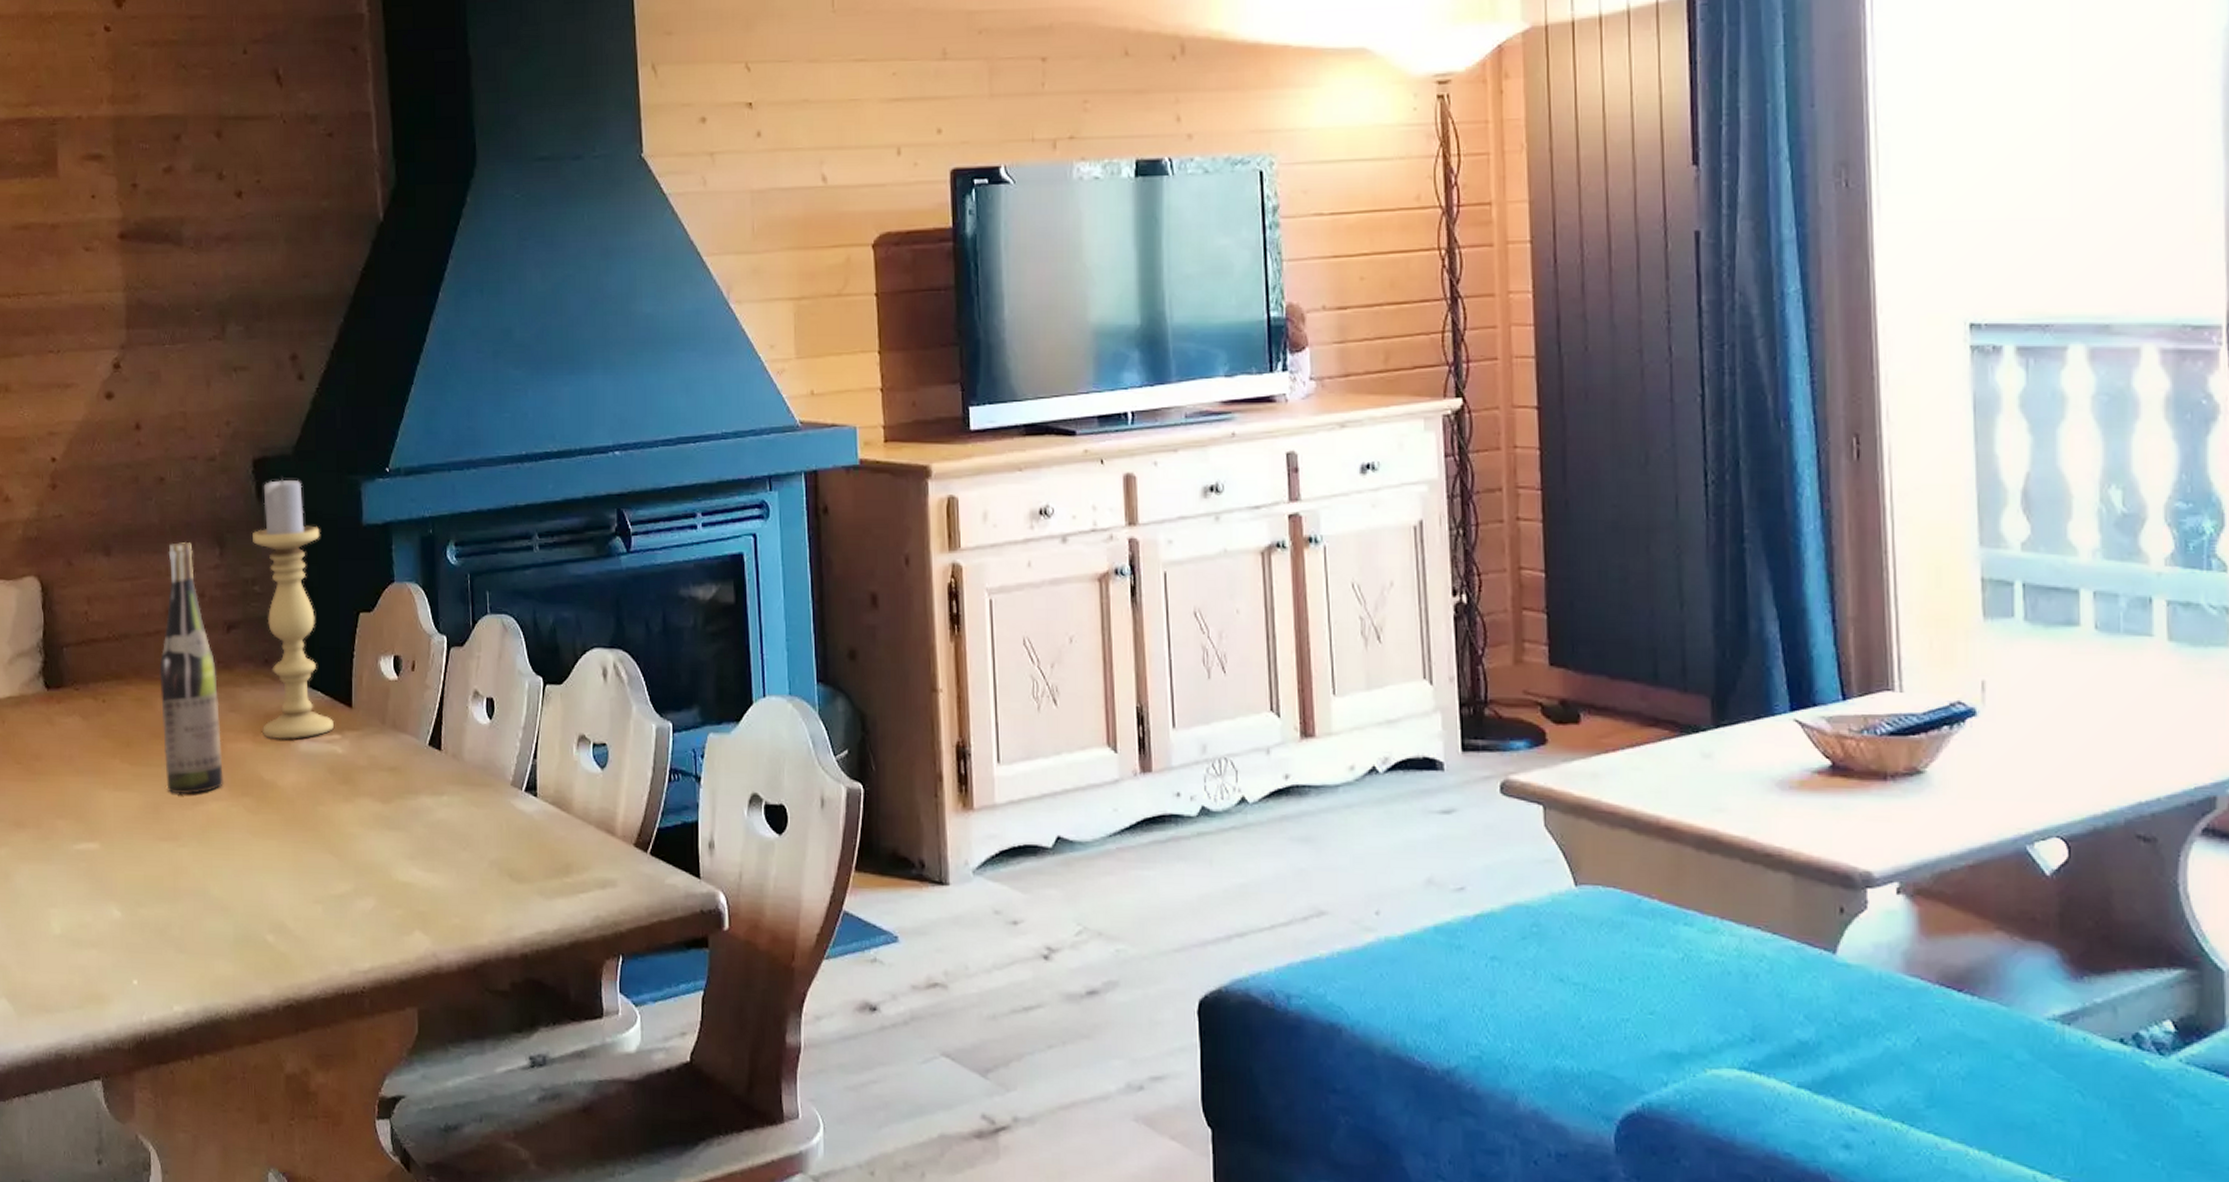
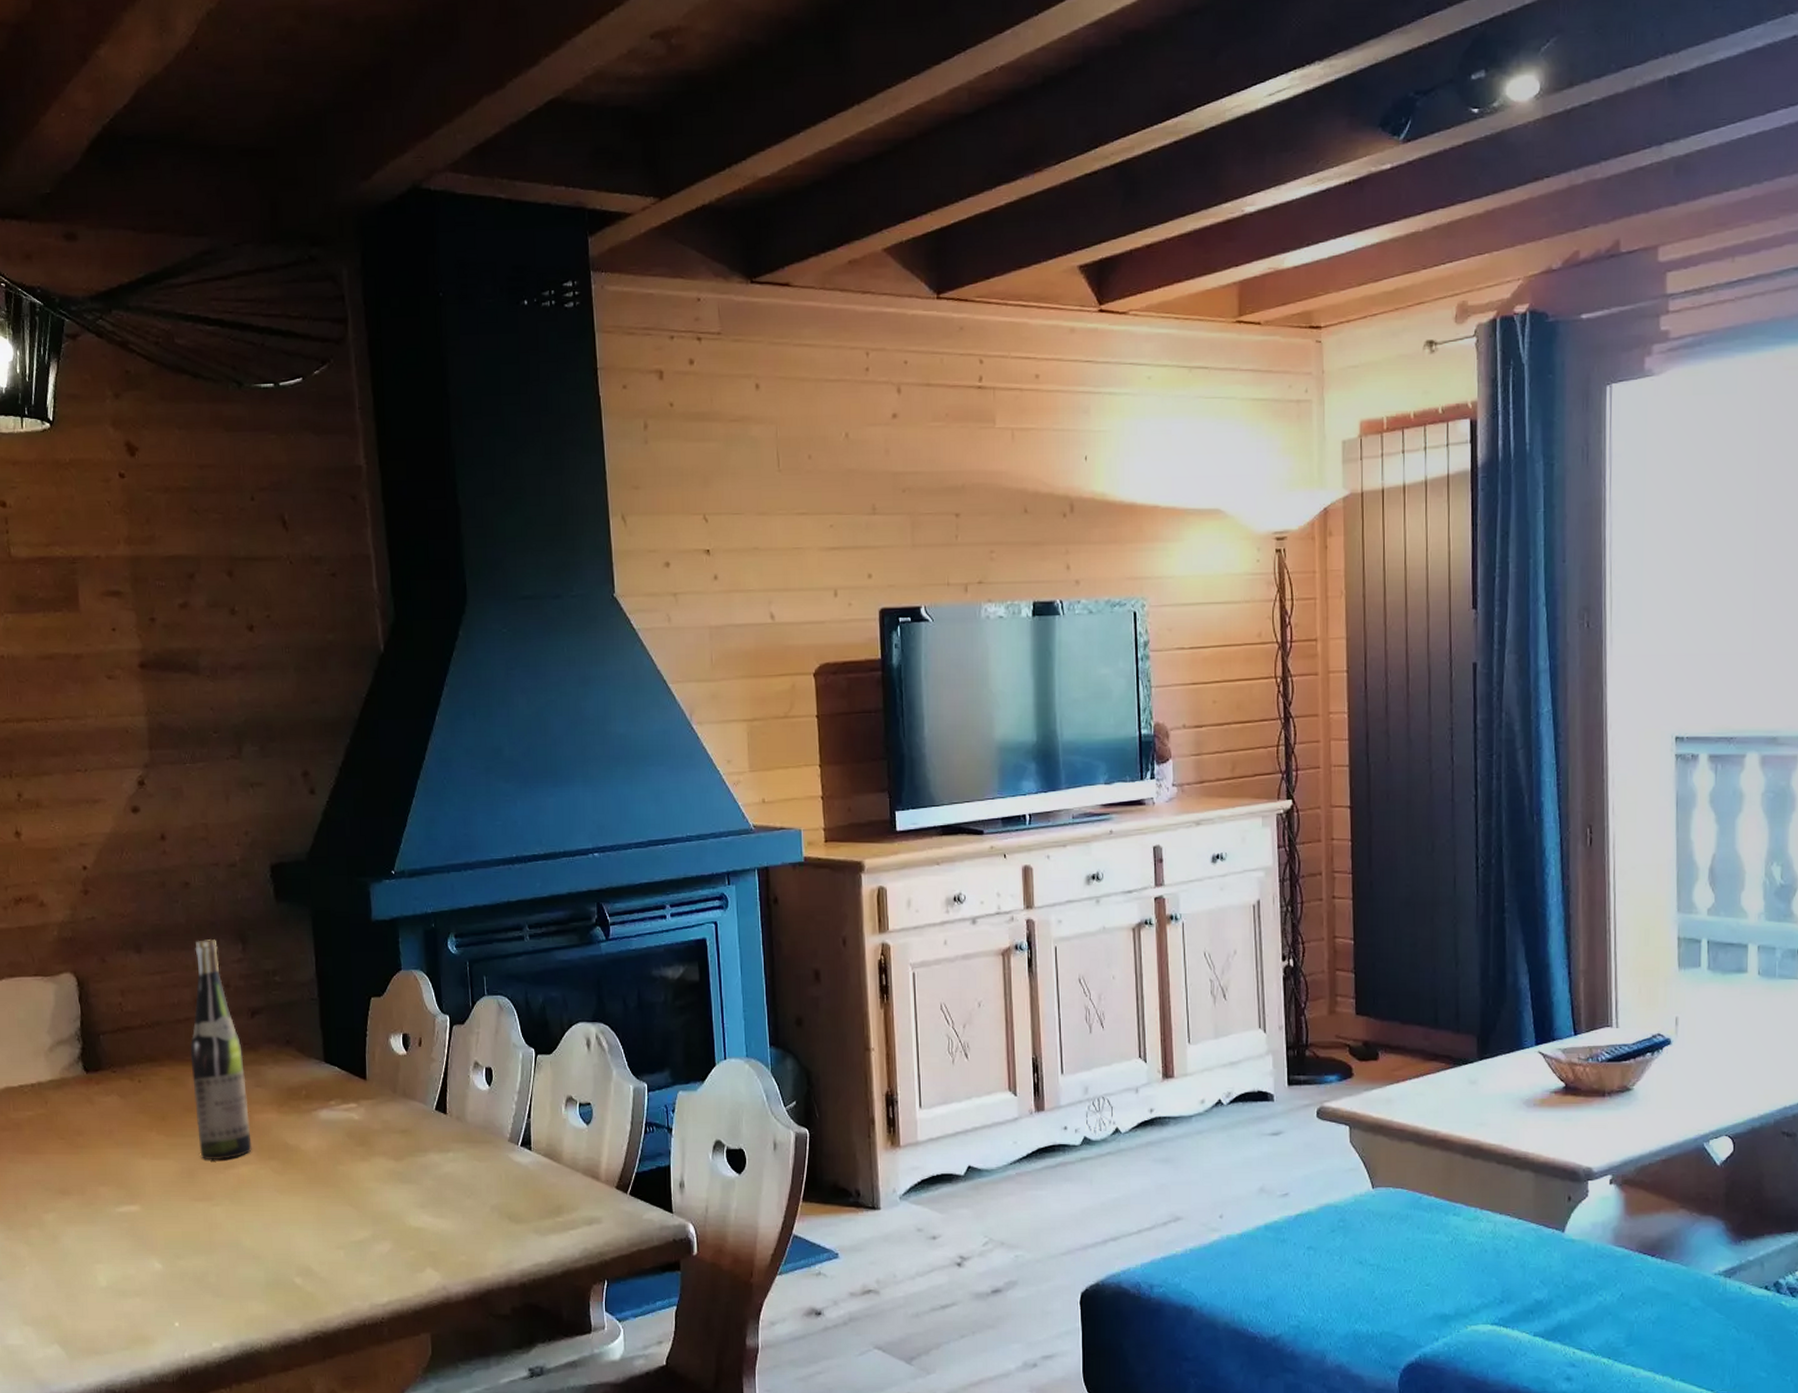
candle holder: present [253,476,334,739] -> none [272,879,350,1109]

